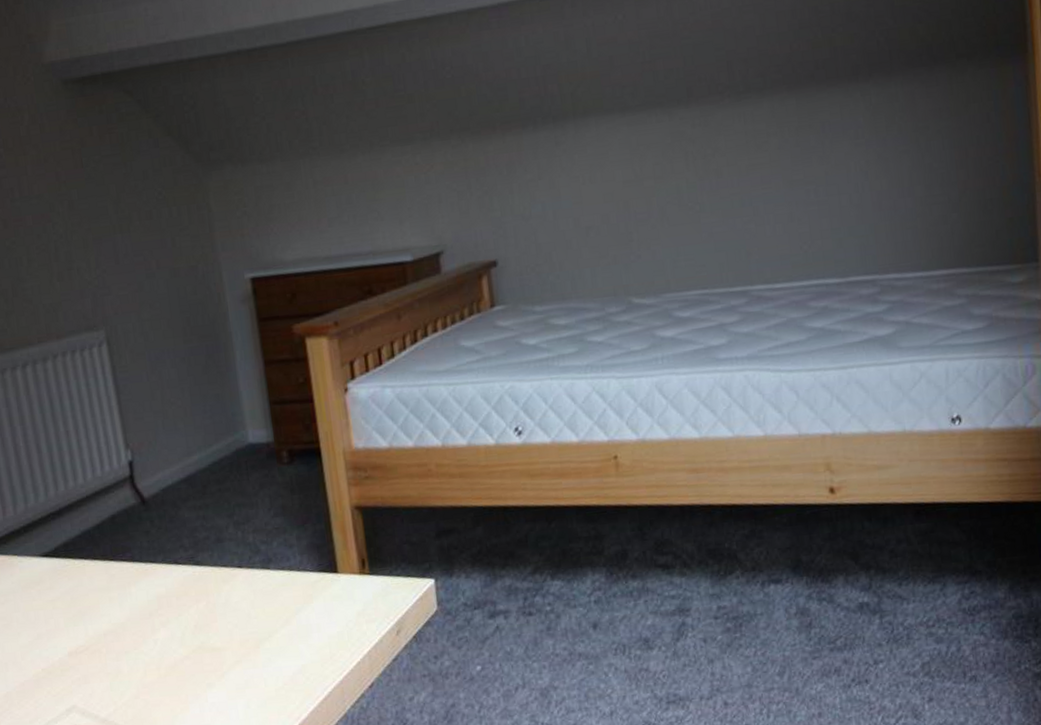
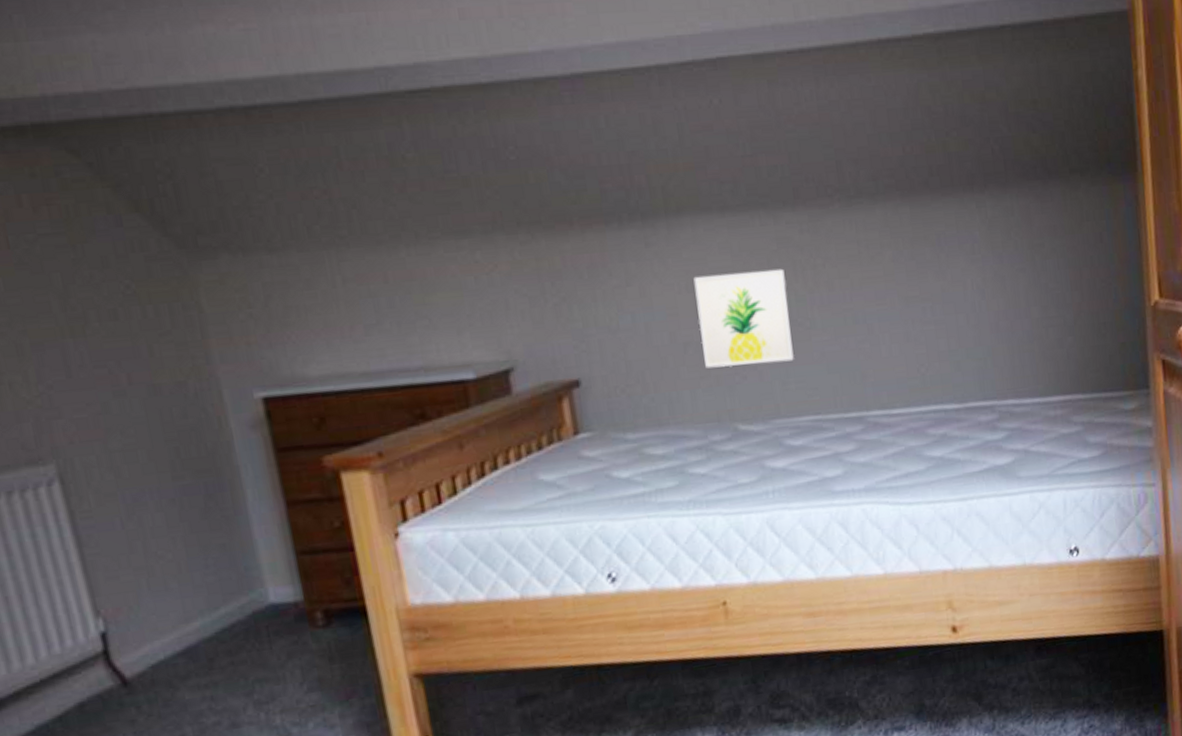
wall art: none [596,159,684,249] -> present [693,268,794,369]

